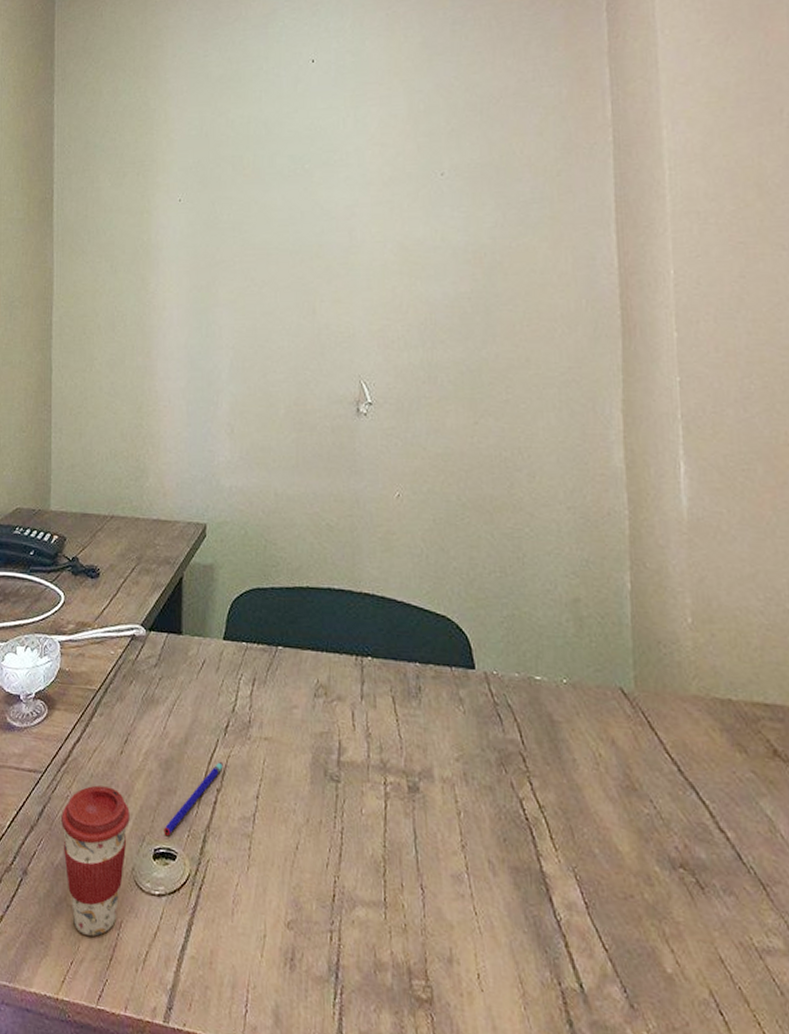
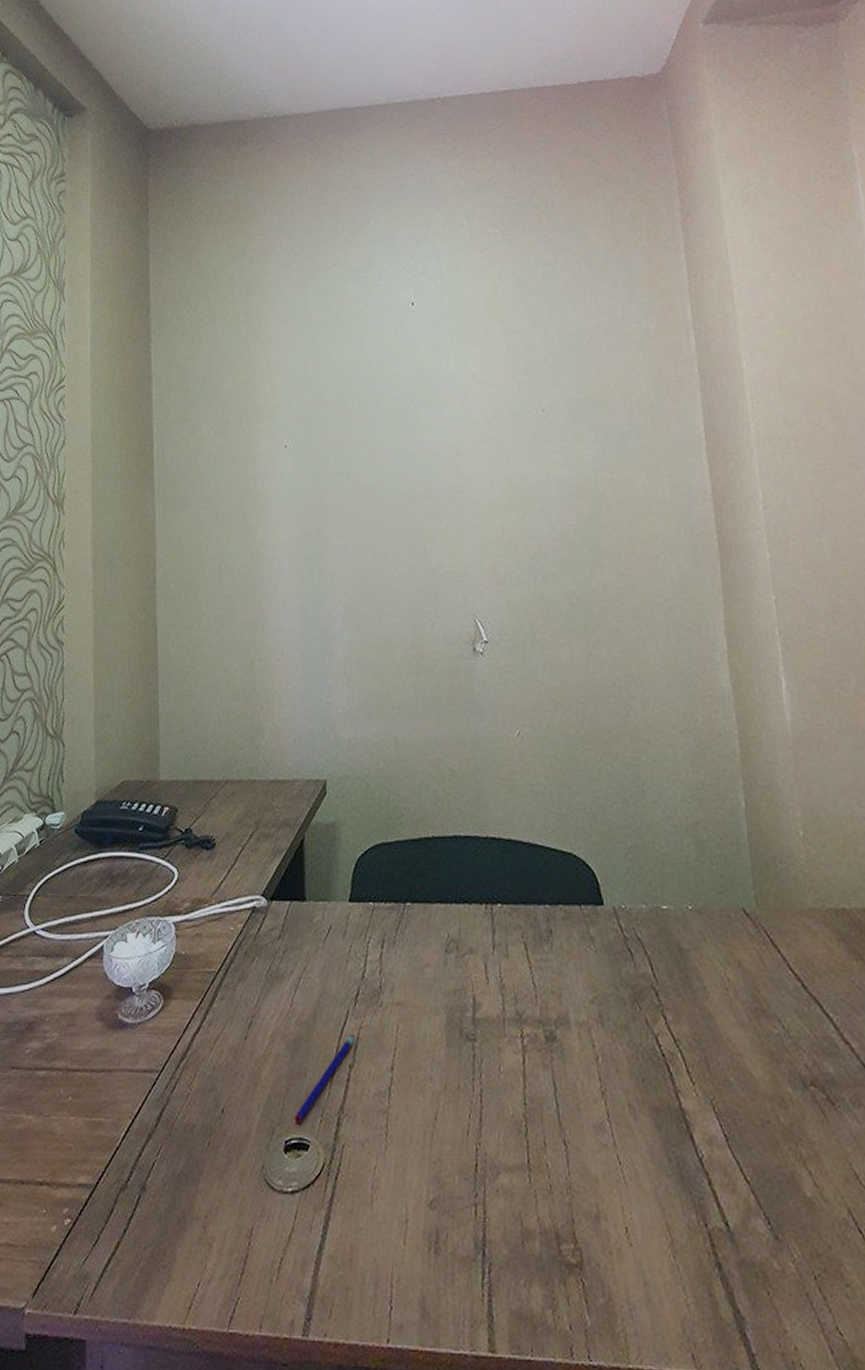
coffee cup: present [61,785,130,937] -> none [182,1078,257,1250]

